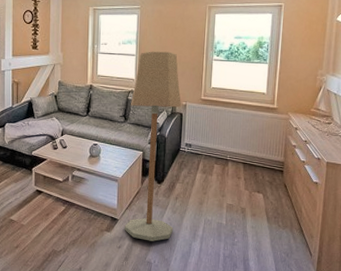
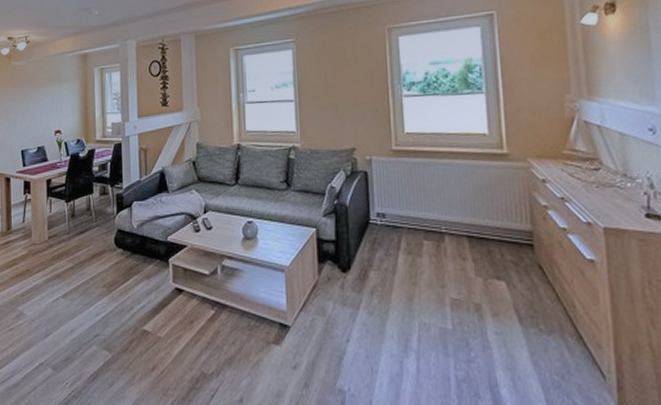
floor lamp: present [124,51,182,241] -> none [293,91,373,358]

